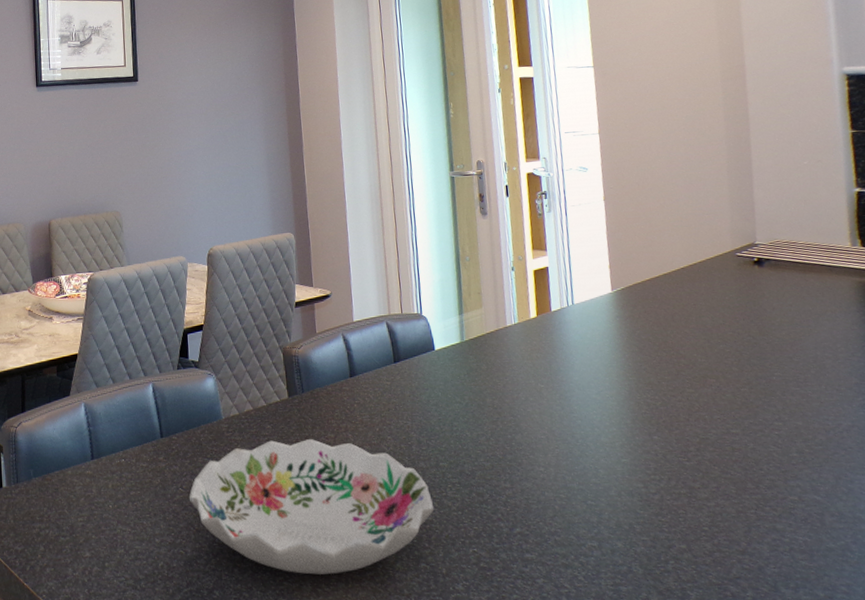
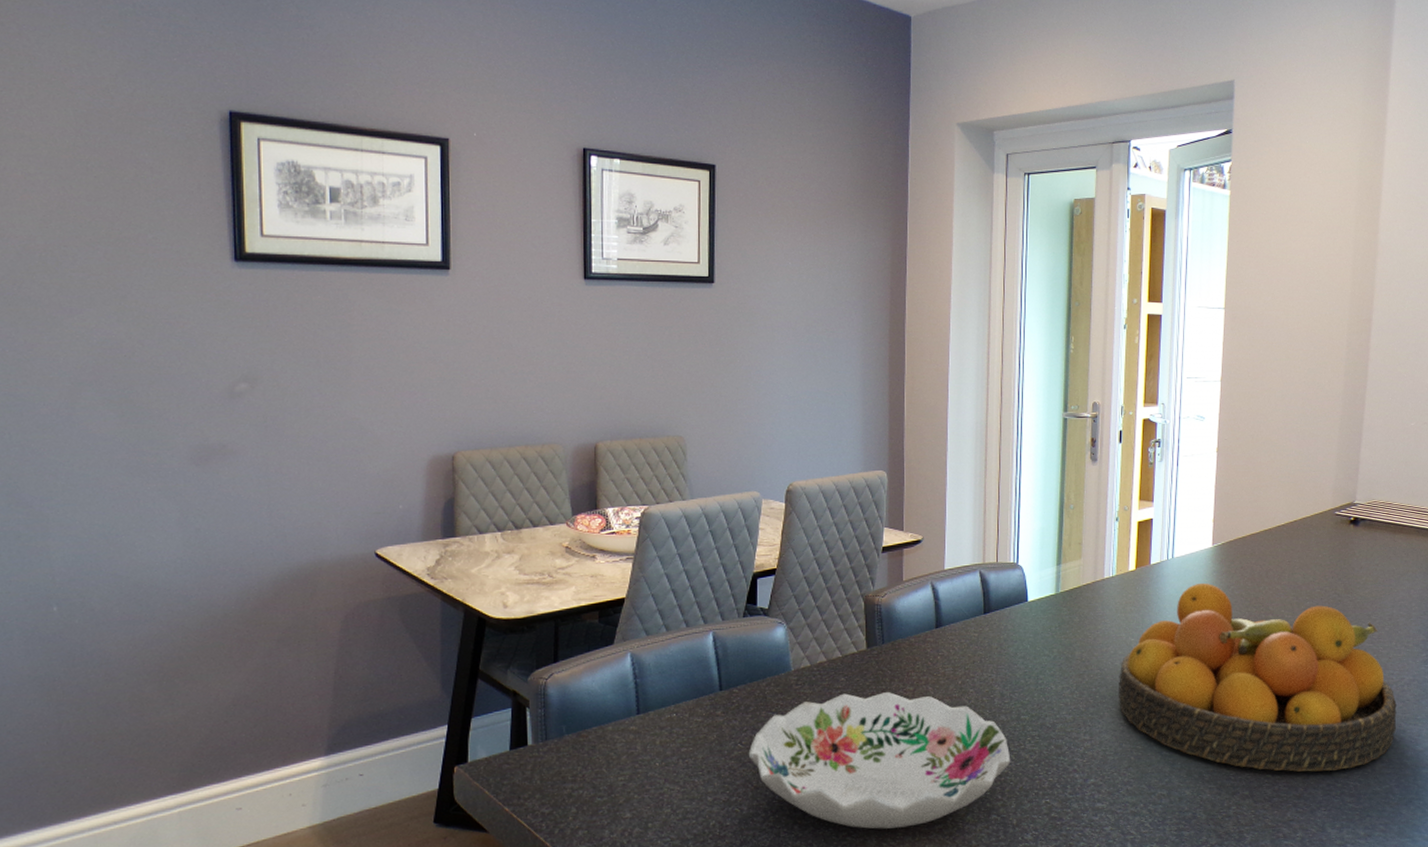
fruit bowl: none [532,328,842,525] -> present [1118,583,1397,772]

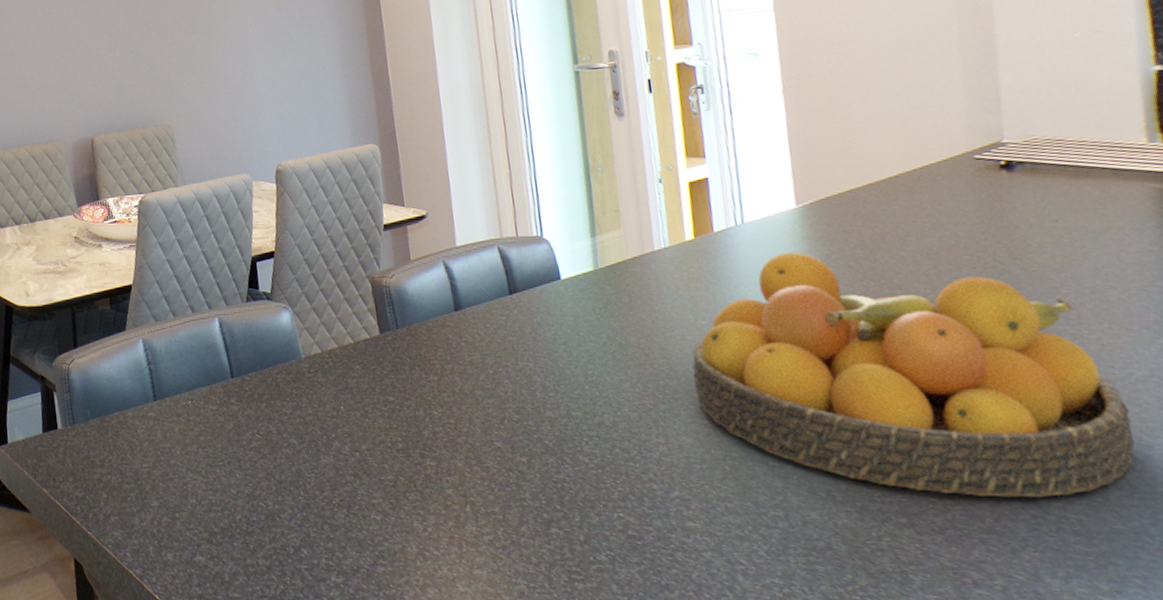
decorative bowl: present [748,691,1011,829] -> none [267,381,567,536]

